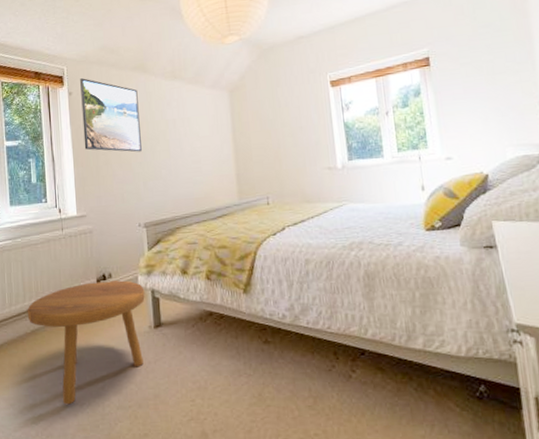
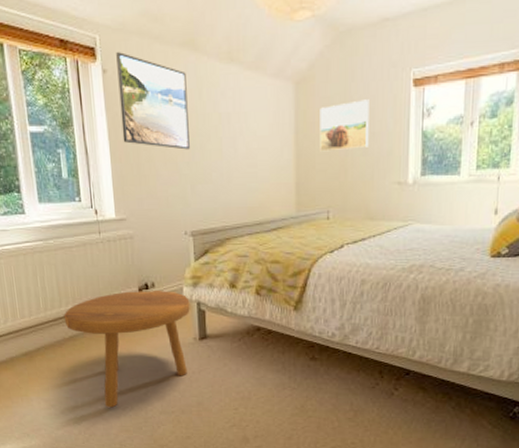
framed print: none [252,100,298,146] -> present [320,99,369,152]

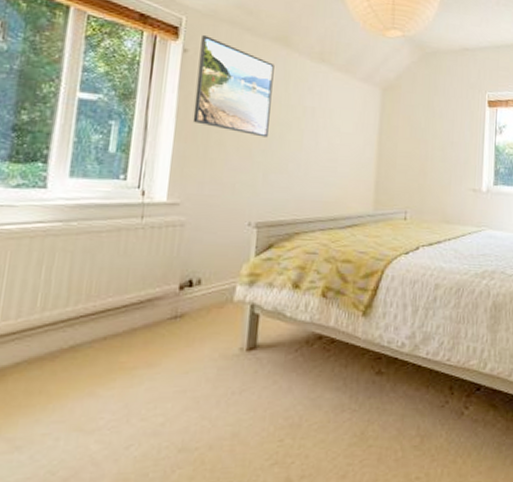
footstool: present [64,289,190,408] -> none [67,287,242,447]
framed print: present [320,99,369,152] -> none [401,112,450,155]

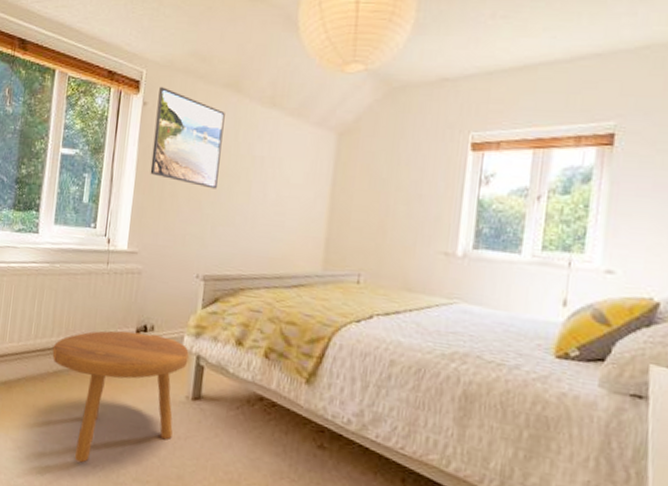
footstool: none [67,287,242,447] -> present [52,330,189,463]

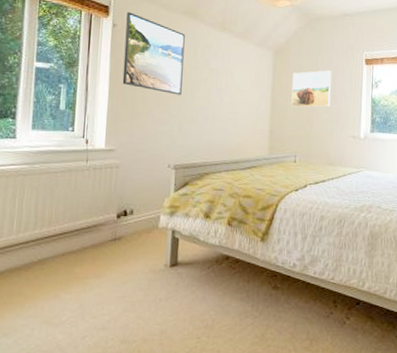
footstool: present [52,330,189,463] -> none [36,216,165,337]
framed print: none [357,158,419,210] -> present [291,70,332,108]

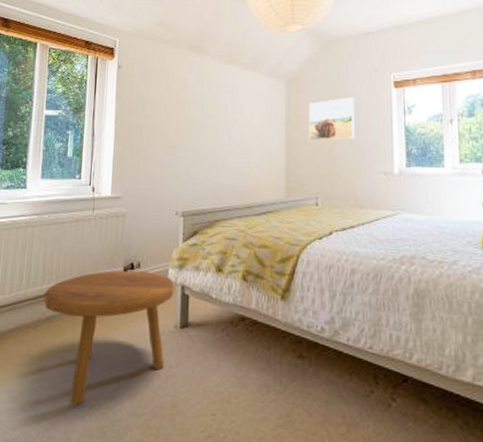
footstool: none [36,216,165,337] -> present [44,270,174,405]
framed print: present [122,12,185,95] -> none [128,52,190,135]

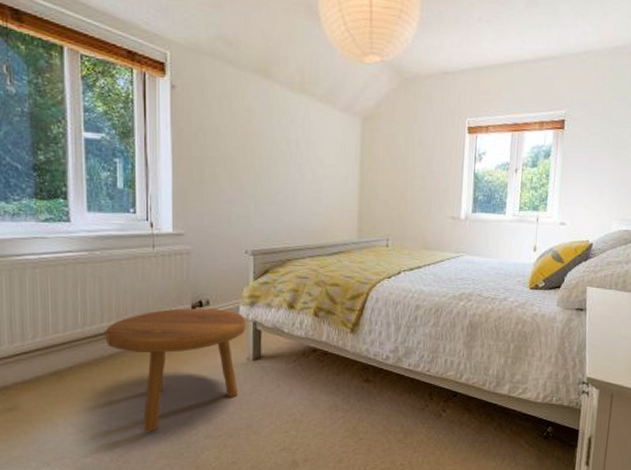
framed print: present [309,97,355,142] -> none [382,140,429,184]

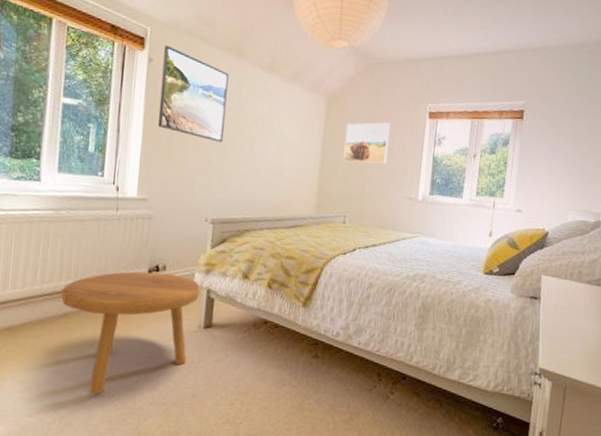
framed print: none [187,70,257,171] -> present [157,46,229,143]
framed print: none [382,140,429,184] -> present [343,122,391,164]

